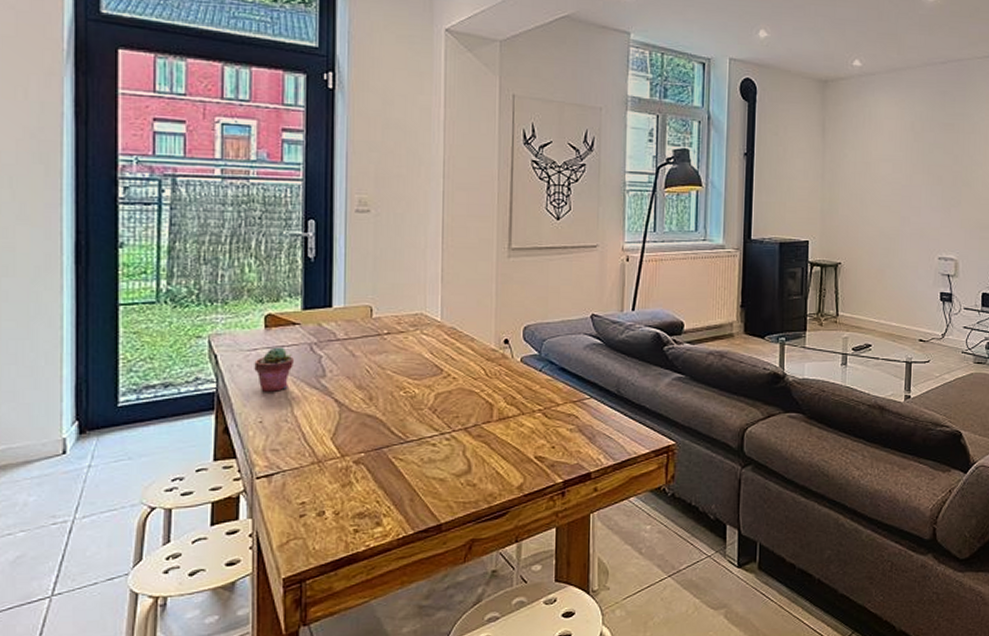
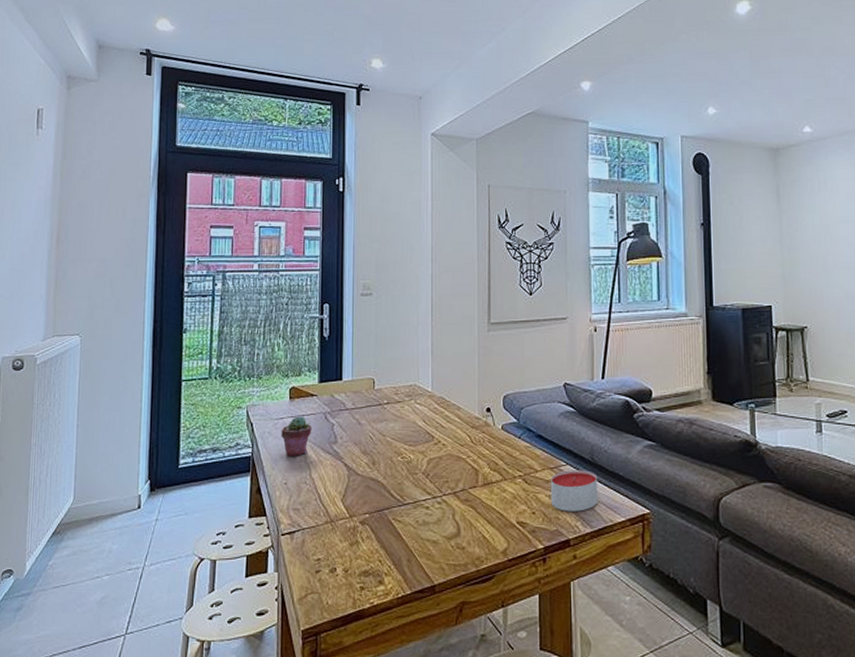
candle: none [573,403,623,445] -> present [551,470,598,512]

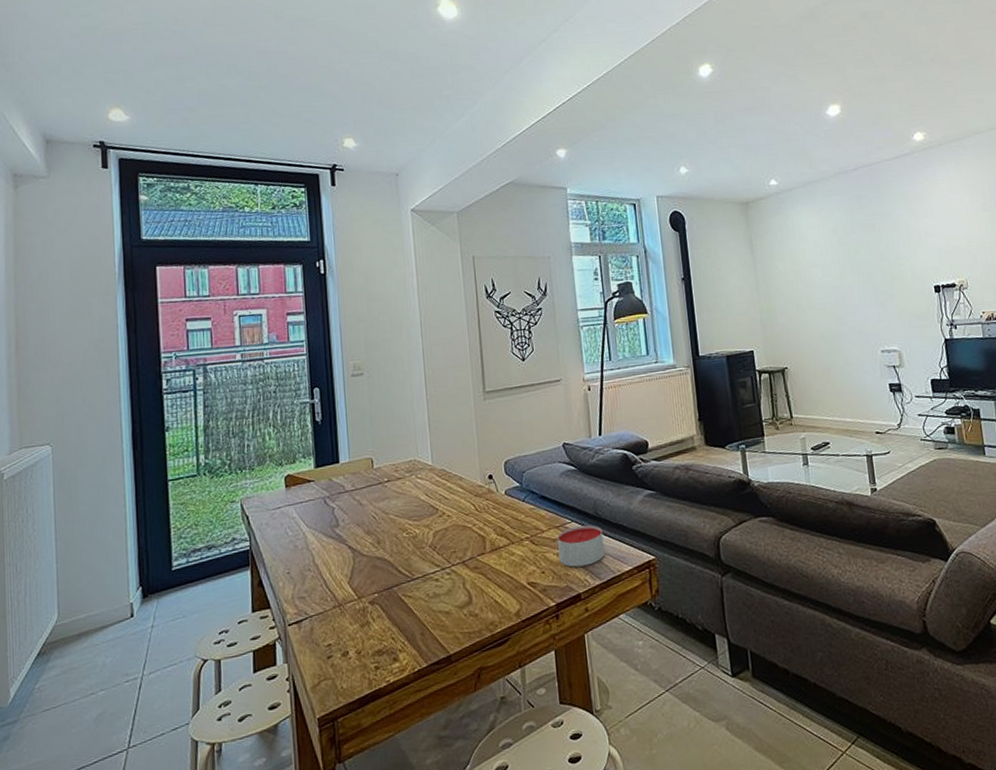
potted succulent: present [281,416,312,456] -> none [279,503,312,545]

